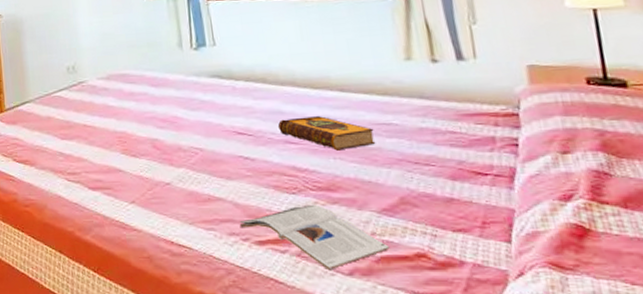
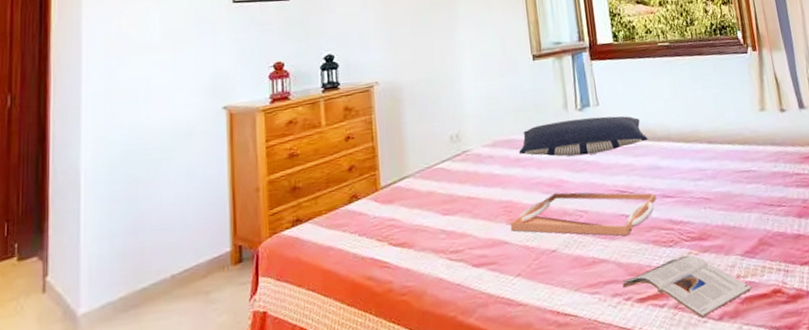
serving tray: none [125,128,278,178] -> present [511,192,657,236]
pillow: none [132,57,270,95] -> present [518,116,648,157]
hardback book: present [278,116,376,151] -> none [656,168,739,200]

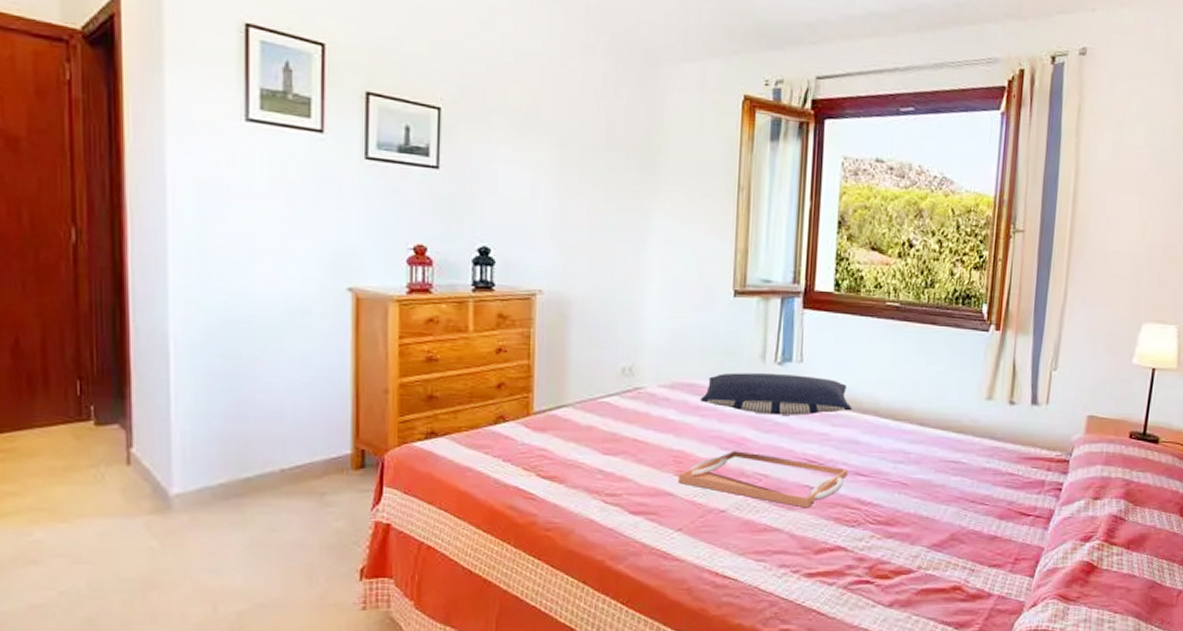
magazine: present [622,255,752,318] -> none [792,538,931,601]

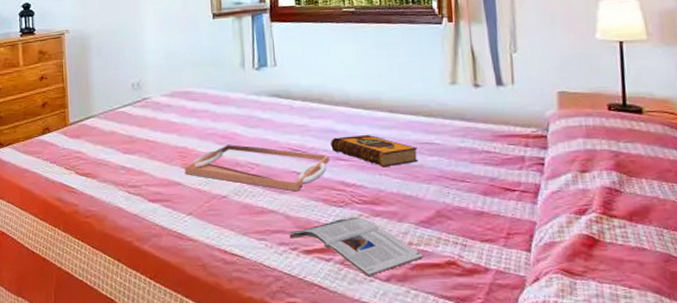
pillow: present [699,372,852,416] -> none [195,77,325,112]
magazine: none [792,538,931,601] -> present [289,217,424,276]
hardback book: none [852,449,942,486] -> present [331,135,419,167]

